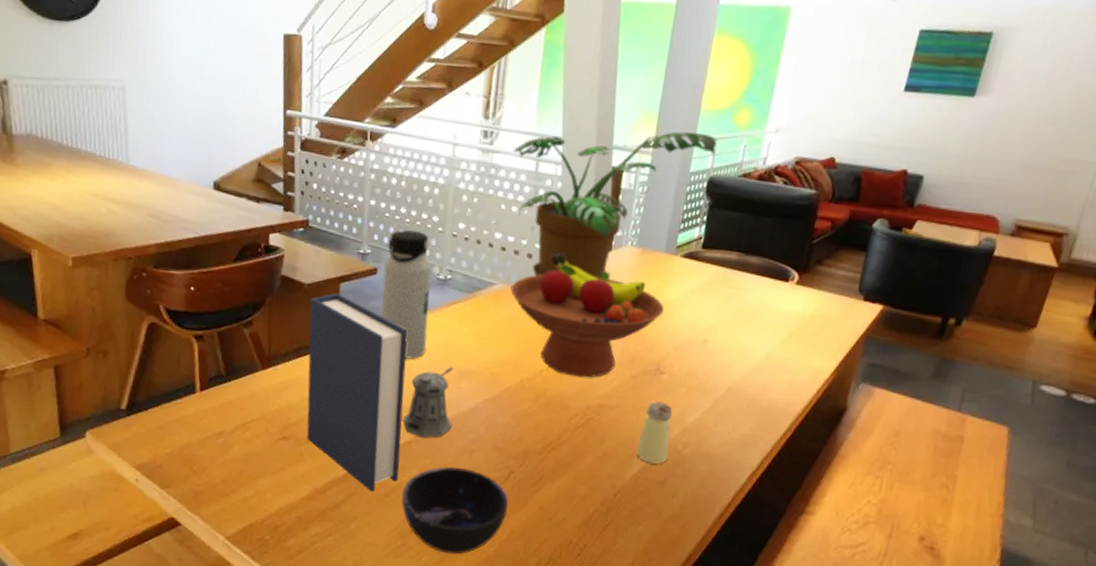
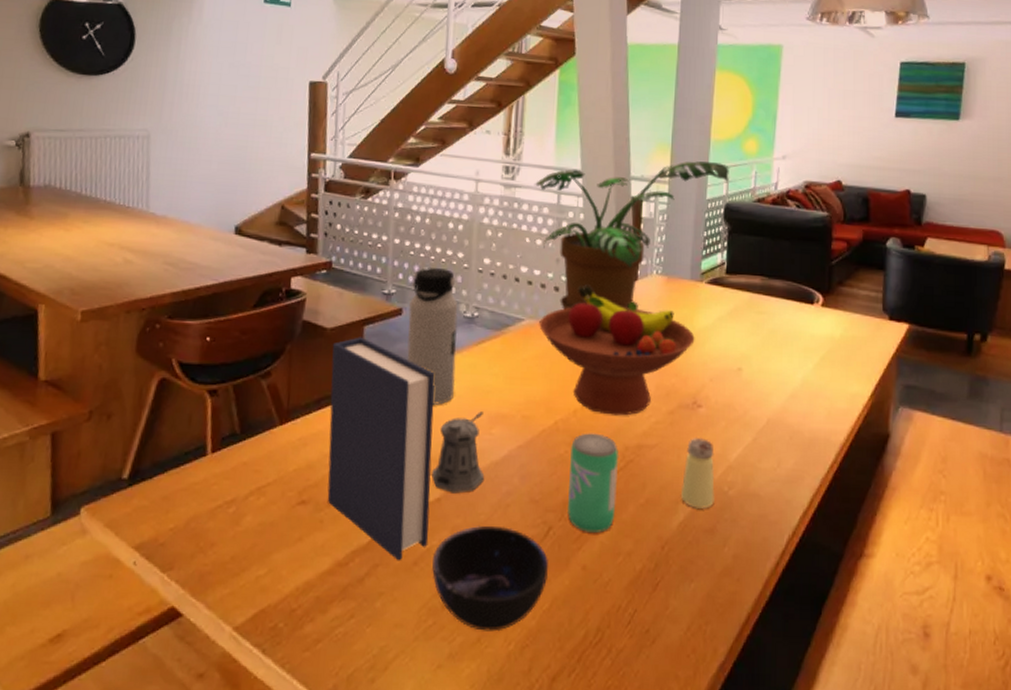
beverage can: none [528,391,581,479] -> present [568,433,619,533]

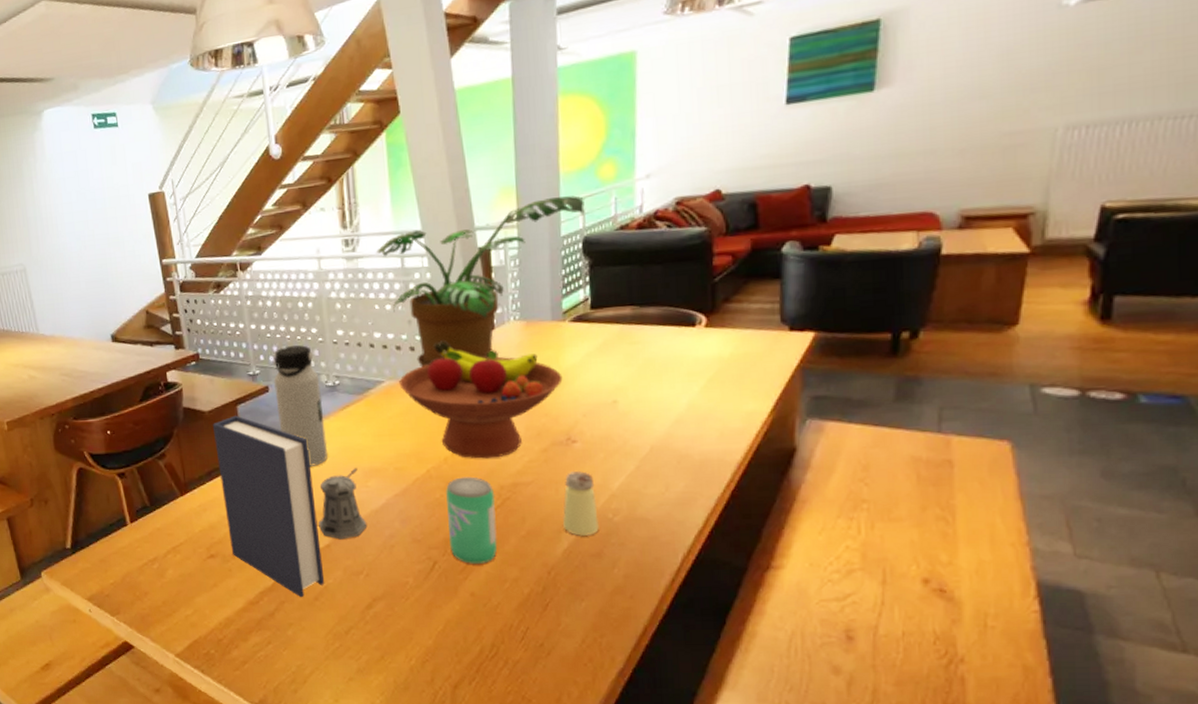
bowl: present [432,525,549,632] -> none [331,564,440,650]

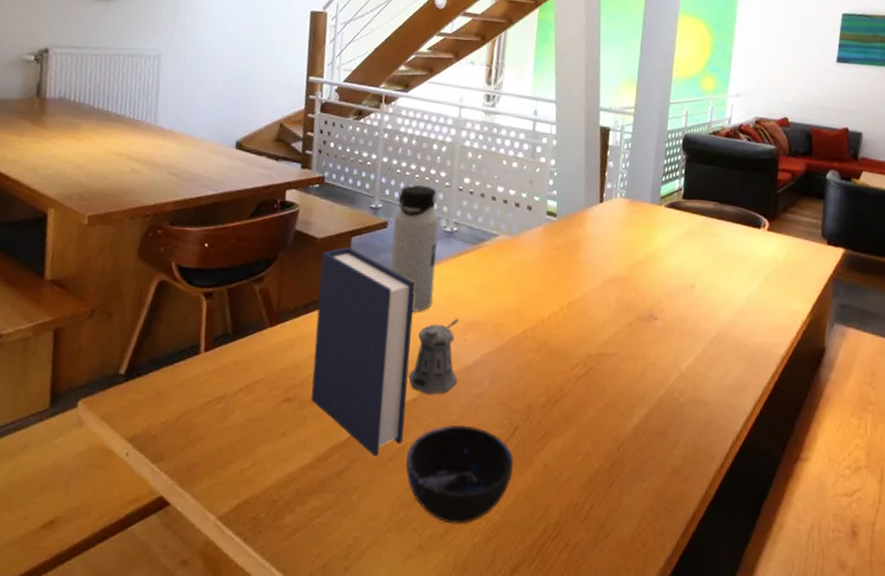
bowl: none [331,564,440,650] -> present [406,424,514,525]
potted plant: present [375,195,586,367] -> none [512,95,690,229]
fruit bowl: present [399,342,563,459] -> none [512,206,653,326]
beverage can: present [446,477,498,564] -> none [533,341,582,434]
saltshaker: present [563,471,599,536] -> none [637,348,668,413]

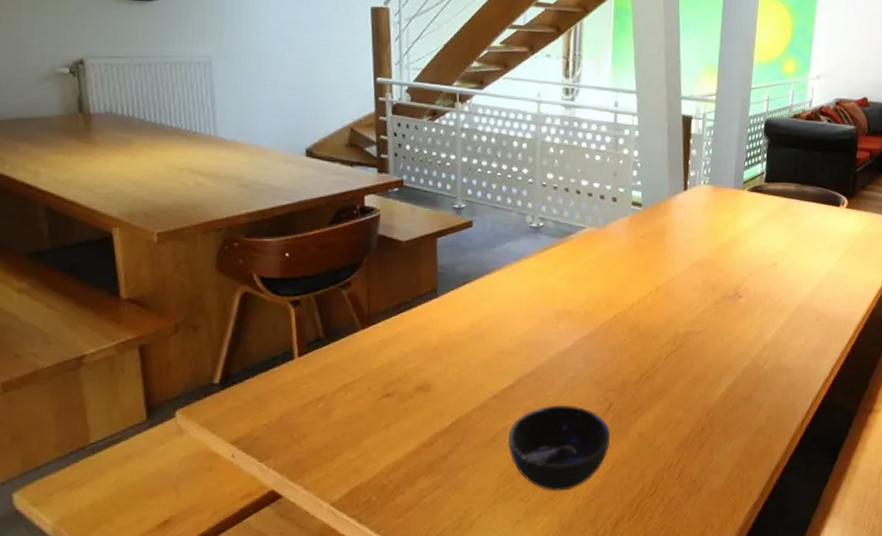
hardback book: present [311,247,416,457] -> none [407,248,505,439]
water bottle: present [390,185,439,312] -> none [478,183,525,305]
pepper shaker: present [409,319,459,395] -> none [505,309,553,380]

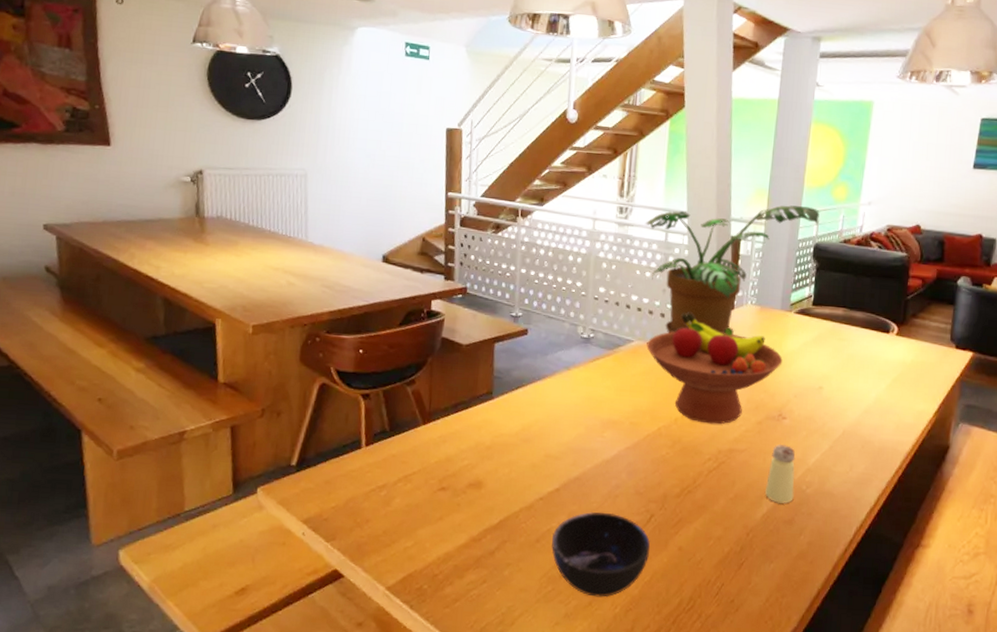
potted plant: none [592,81,771,218] -> present [644,205,821,335]
fruit bowl: none [599,196,737,307] -> present [646,313,783,425]
saltshaker: none [724,323,753,381] -> present [765,445,795,504]

